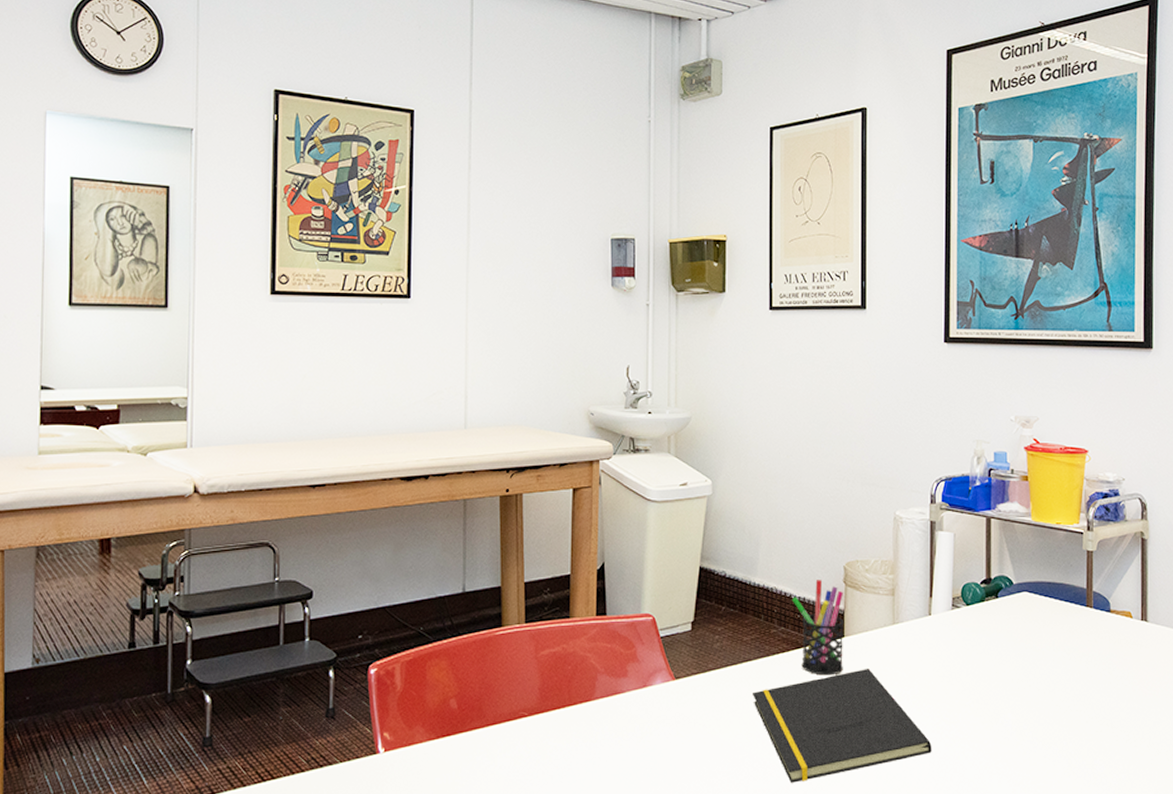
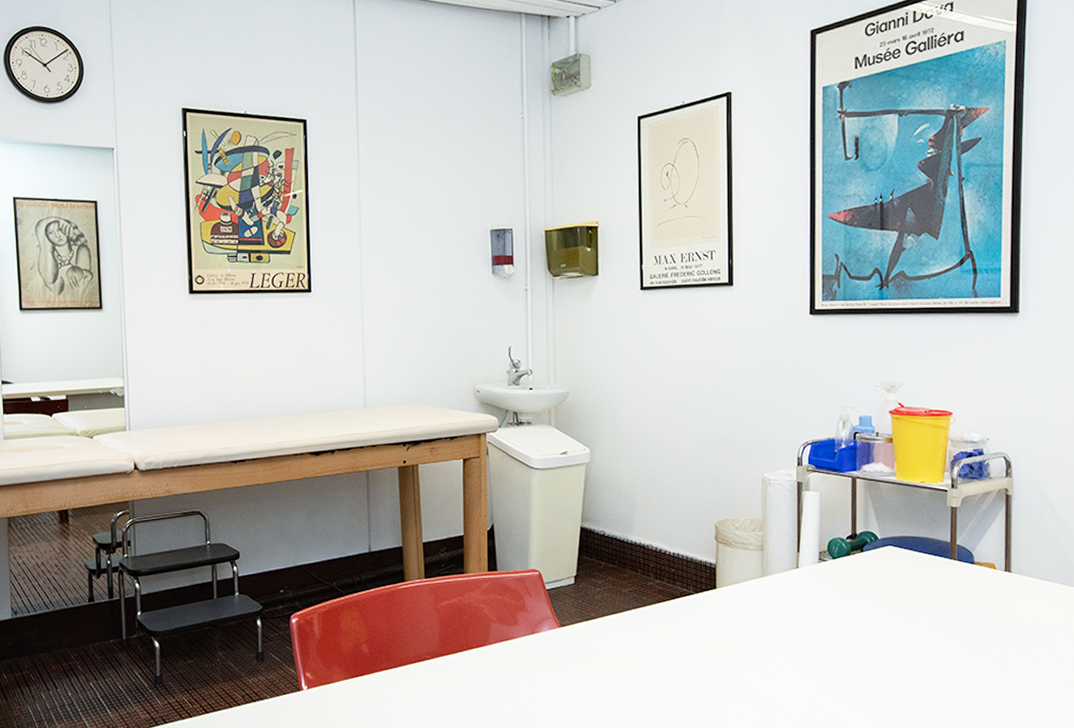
notepad: present [753,669,932,783] -> none [632,617,800,718]
pen holder: present [792,580,844,676] -> none [667,537,716,623]

